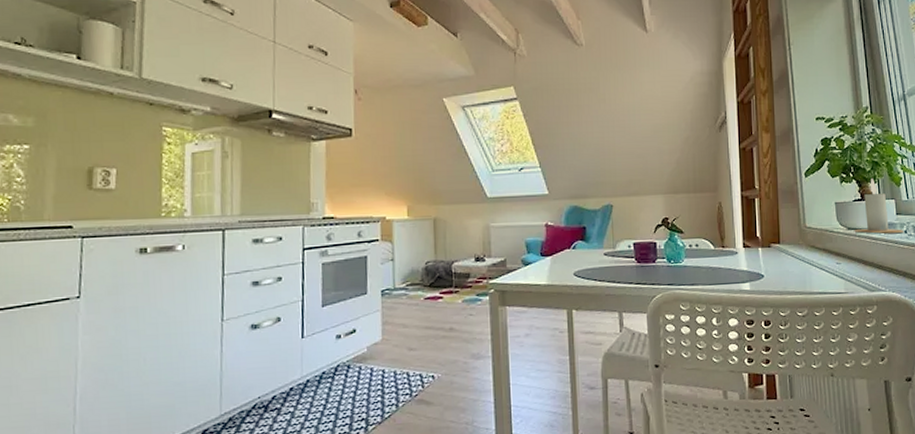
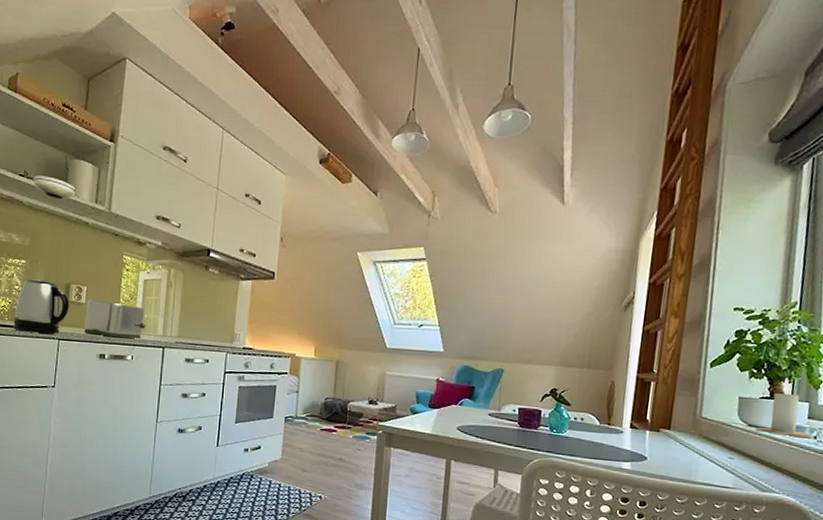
kettle: none [15,166,94,233] -> present [12,279,69,334]
bowl: none [34,42,94,68] -> present [33,175,76,200]
toaster: none [115,183,198,226] -> present [84,299,145,339]

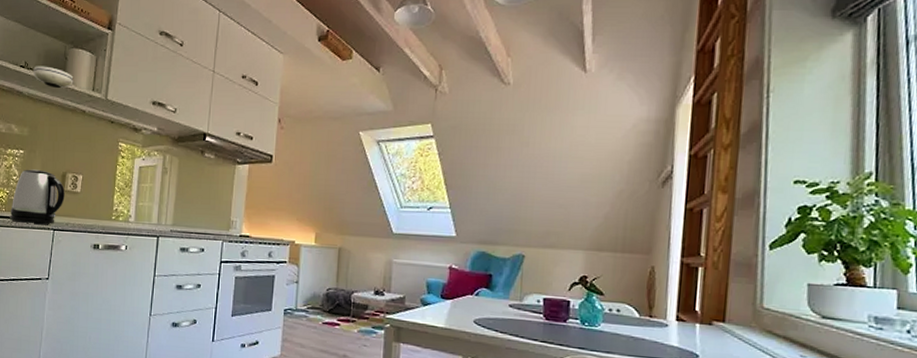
toaster: present [84,299,145,339] -> none [79,188,140,229]
candle: present [755,378,814,438] -> none [831,261,907,332]

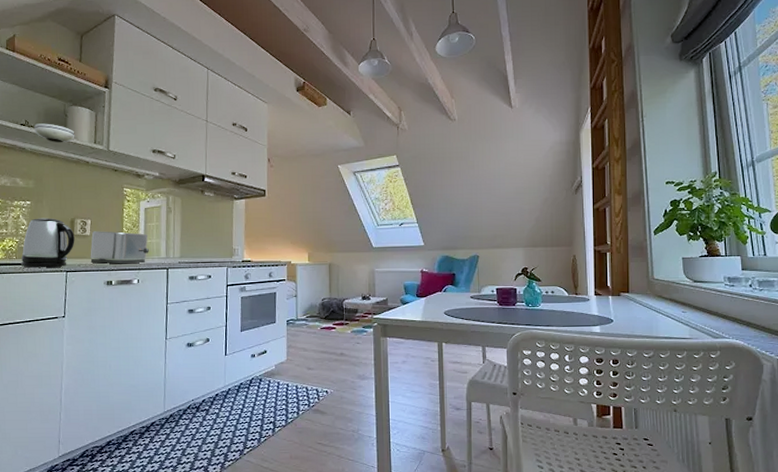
toaster: none [79,188,140,229] -> present [90,231,149,264]

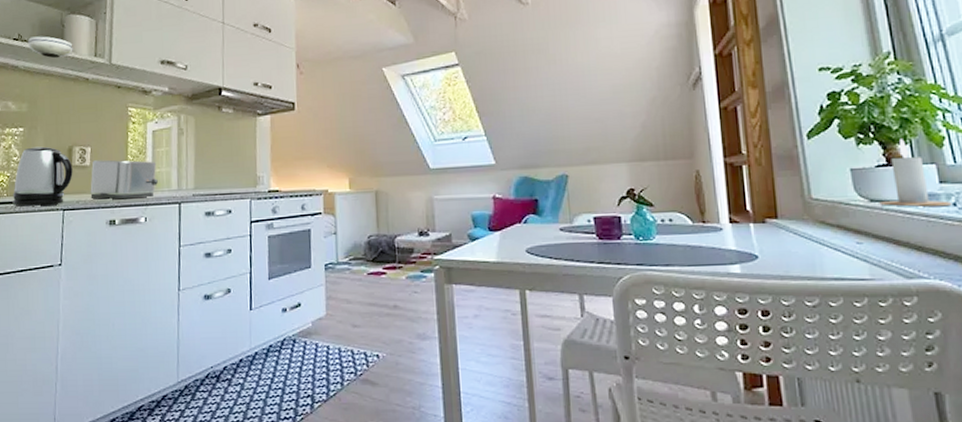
candle: none [700,237,749,287] -> present [879,139,953,207]

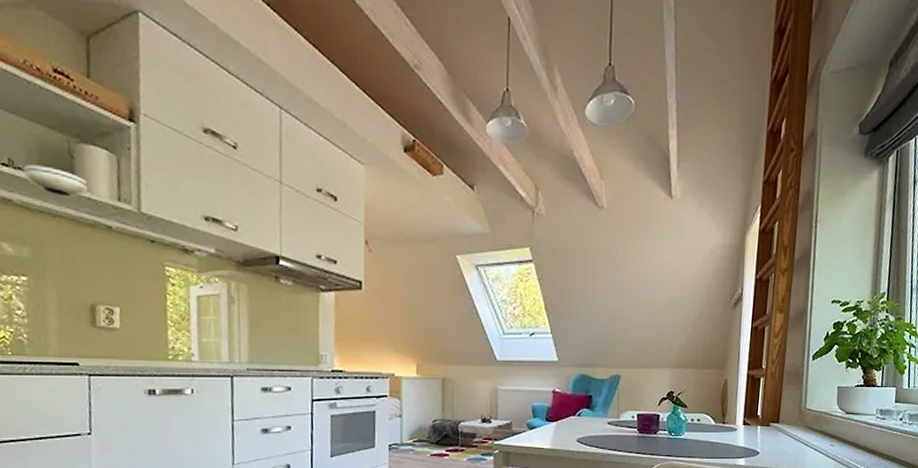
kettle: present [12,146,73,206] -> none [20,301,99,369]
toaster: present [90,160,158,200] -> none [121,323,206,369]
candle: present [879,139,953,207] -> none [852,366,900,420]

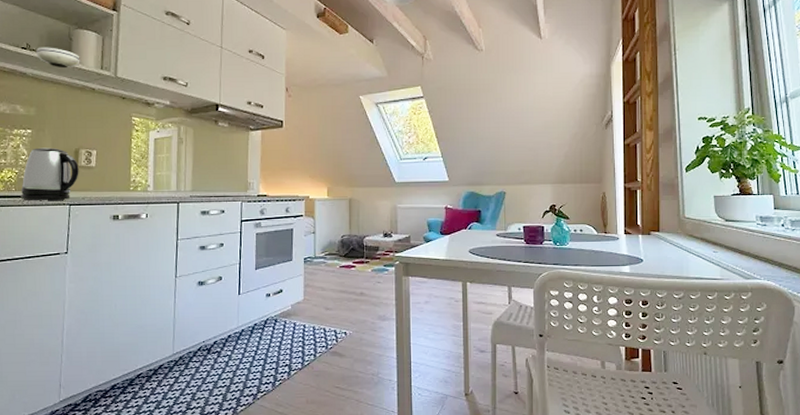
kettle: none [20,301,99,369] -> present [20,147,79,200]

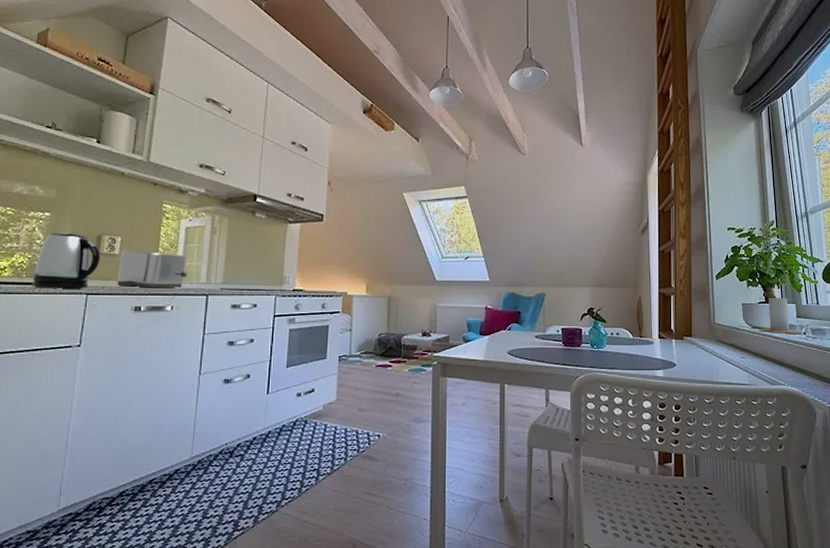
bowl: present [36,47,80,69] -> none [62,127,111,151]
toaster: none [95,162,159,198] -> present [117,250,187,288]
candle: none [732,175,782,226] -> present [758,284,803,334]

